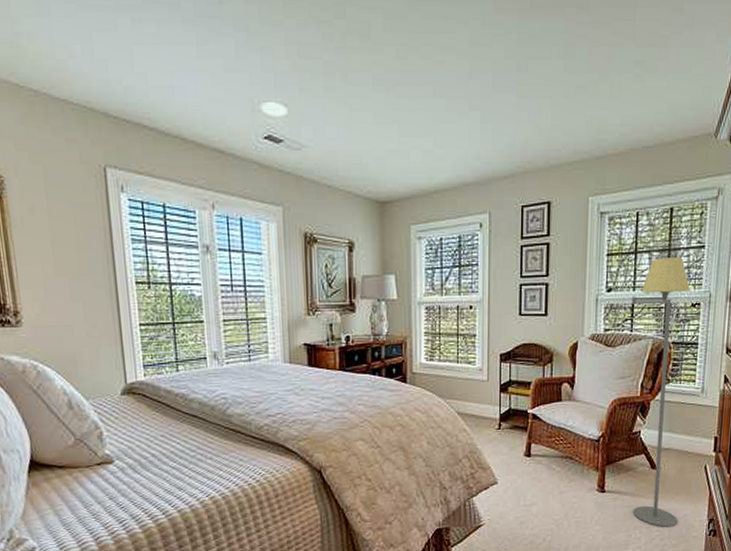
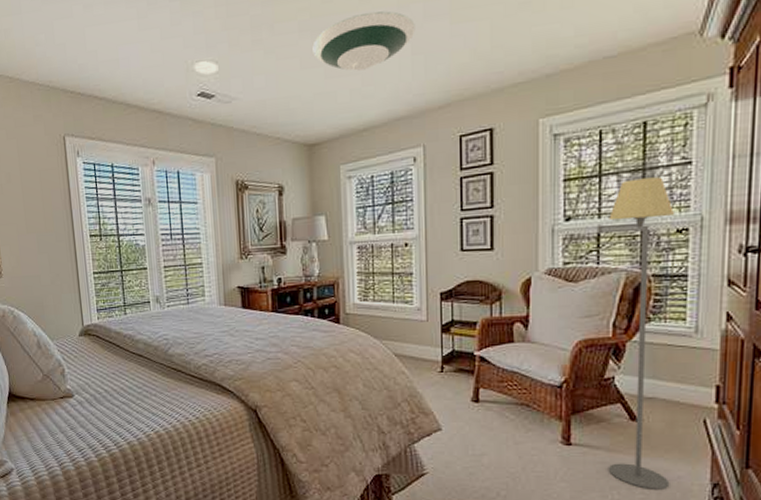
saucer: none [386,75,485,132] -> present [312,11,415,71]

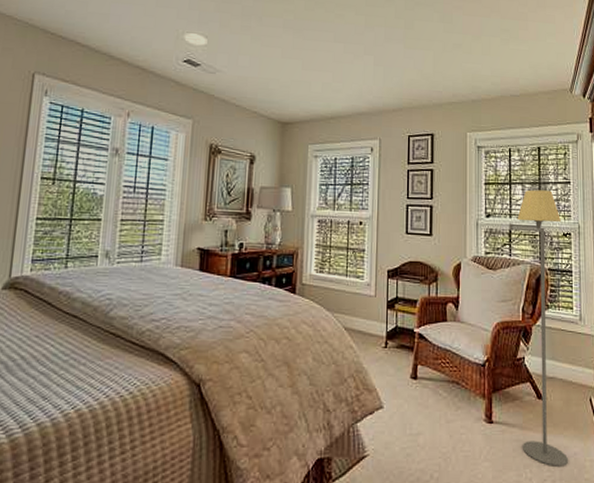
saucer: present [312,11,415,71] -> none [293,25,378,69]

